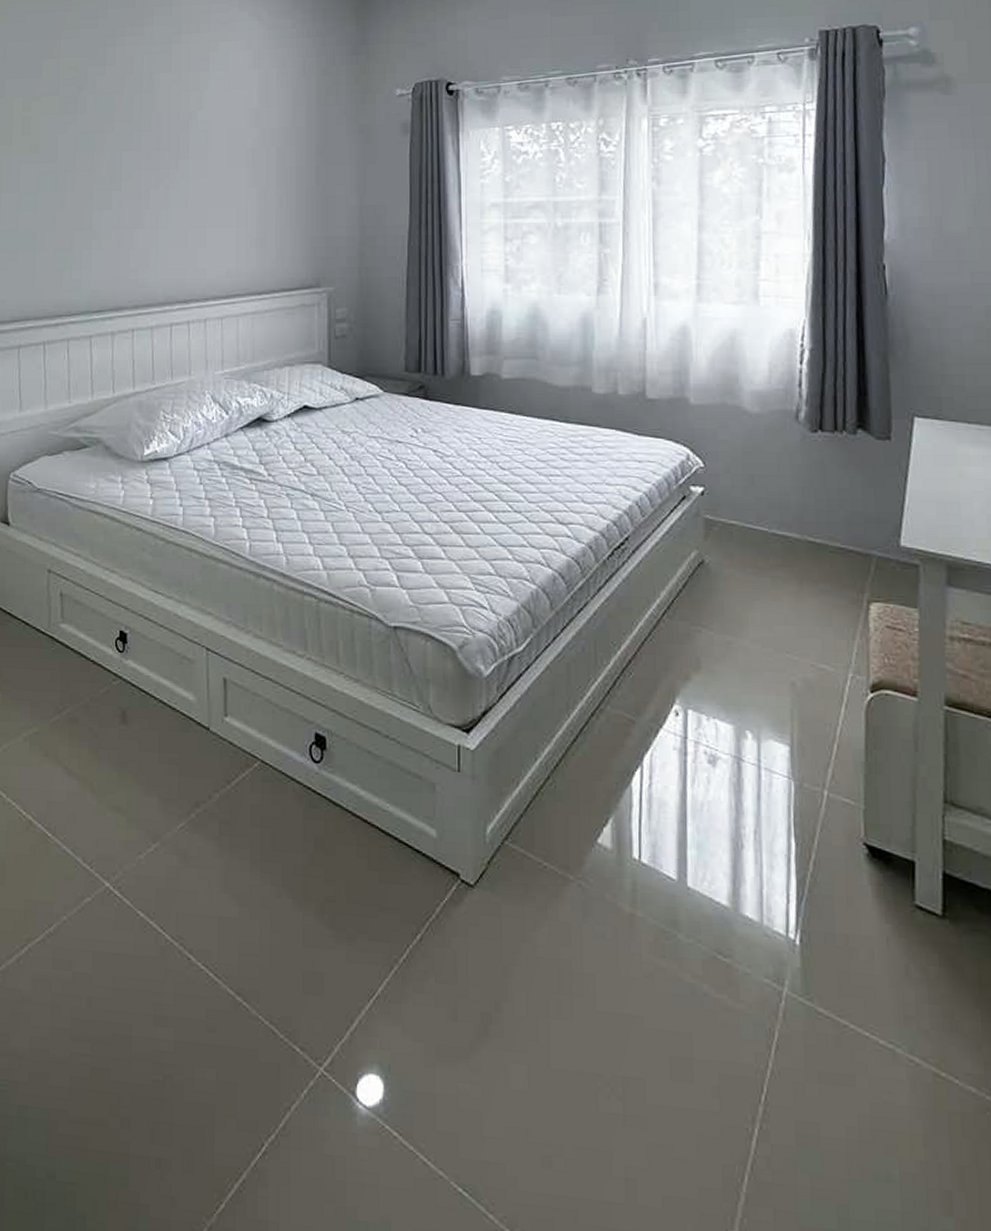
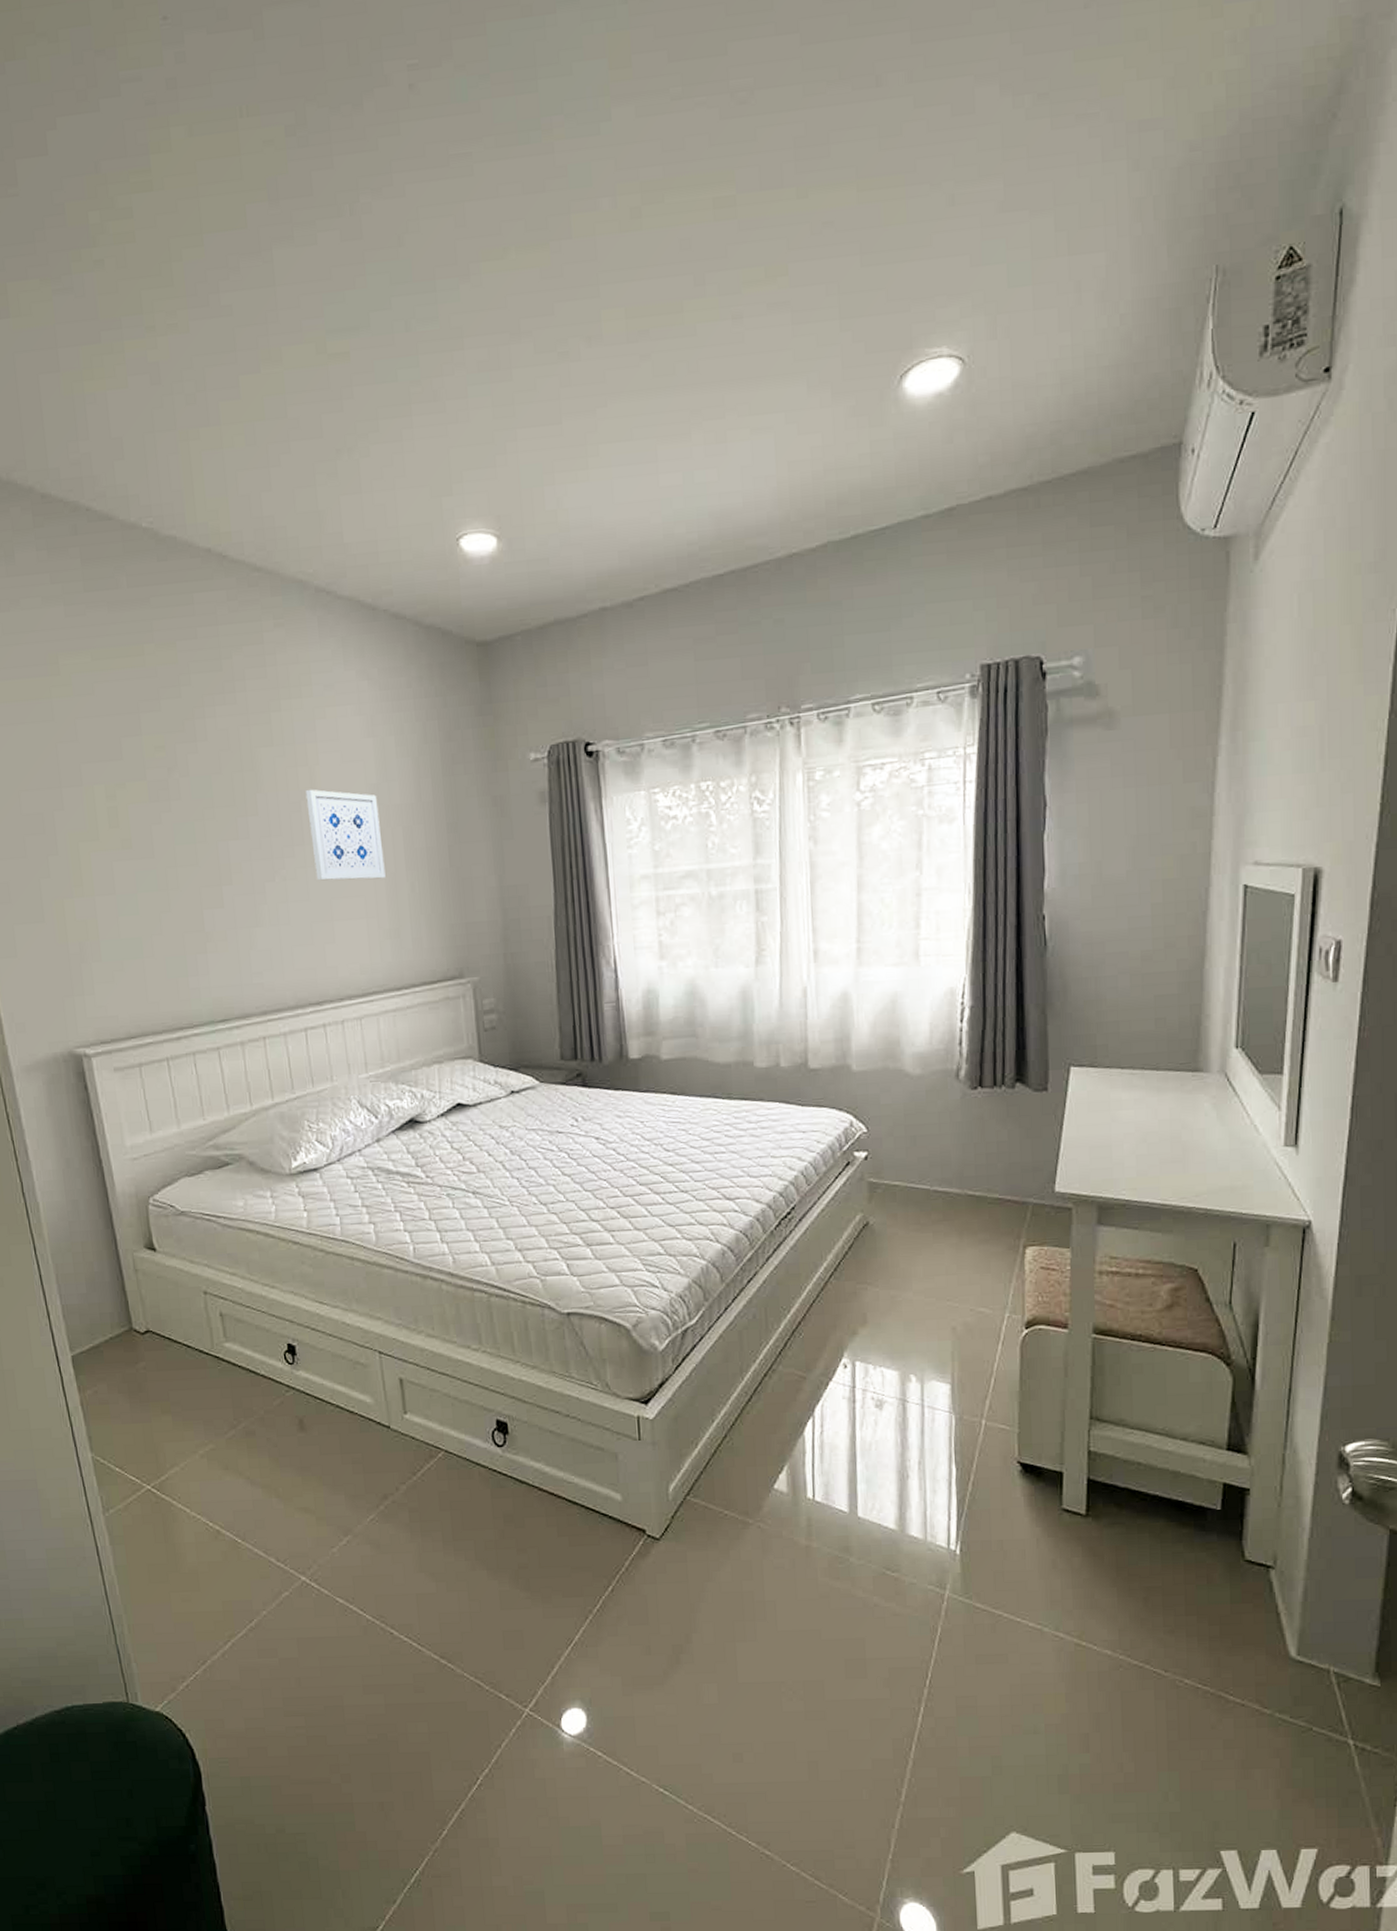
wall art: none [194,111,258,192] -> present [305,790,386,881]

